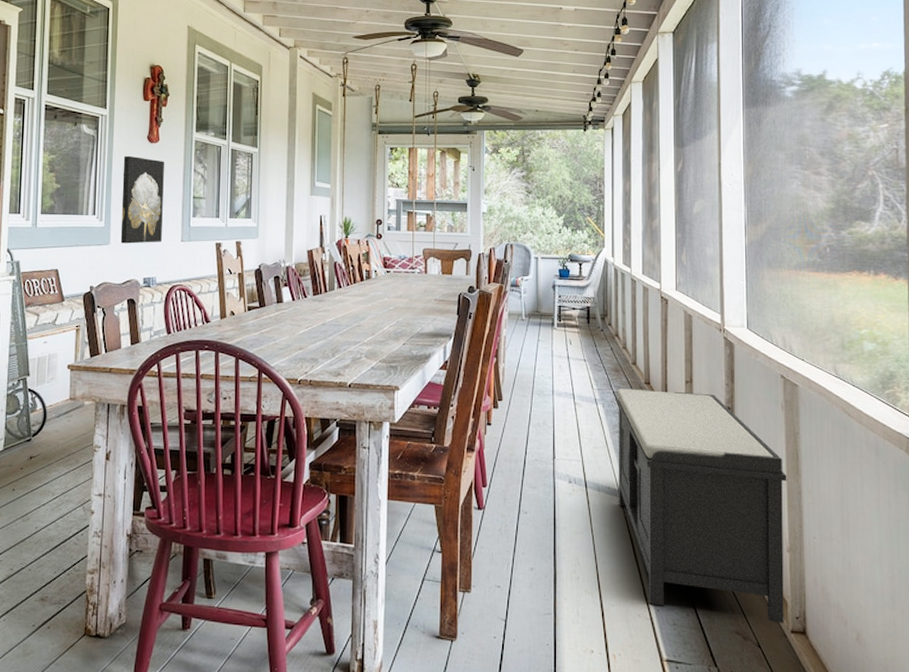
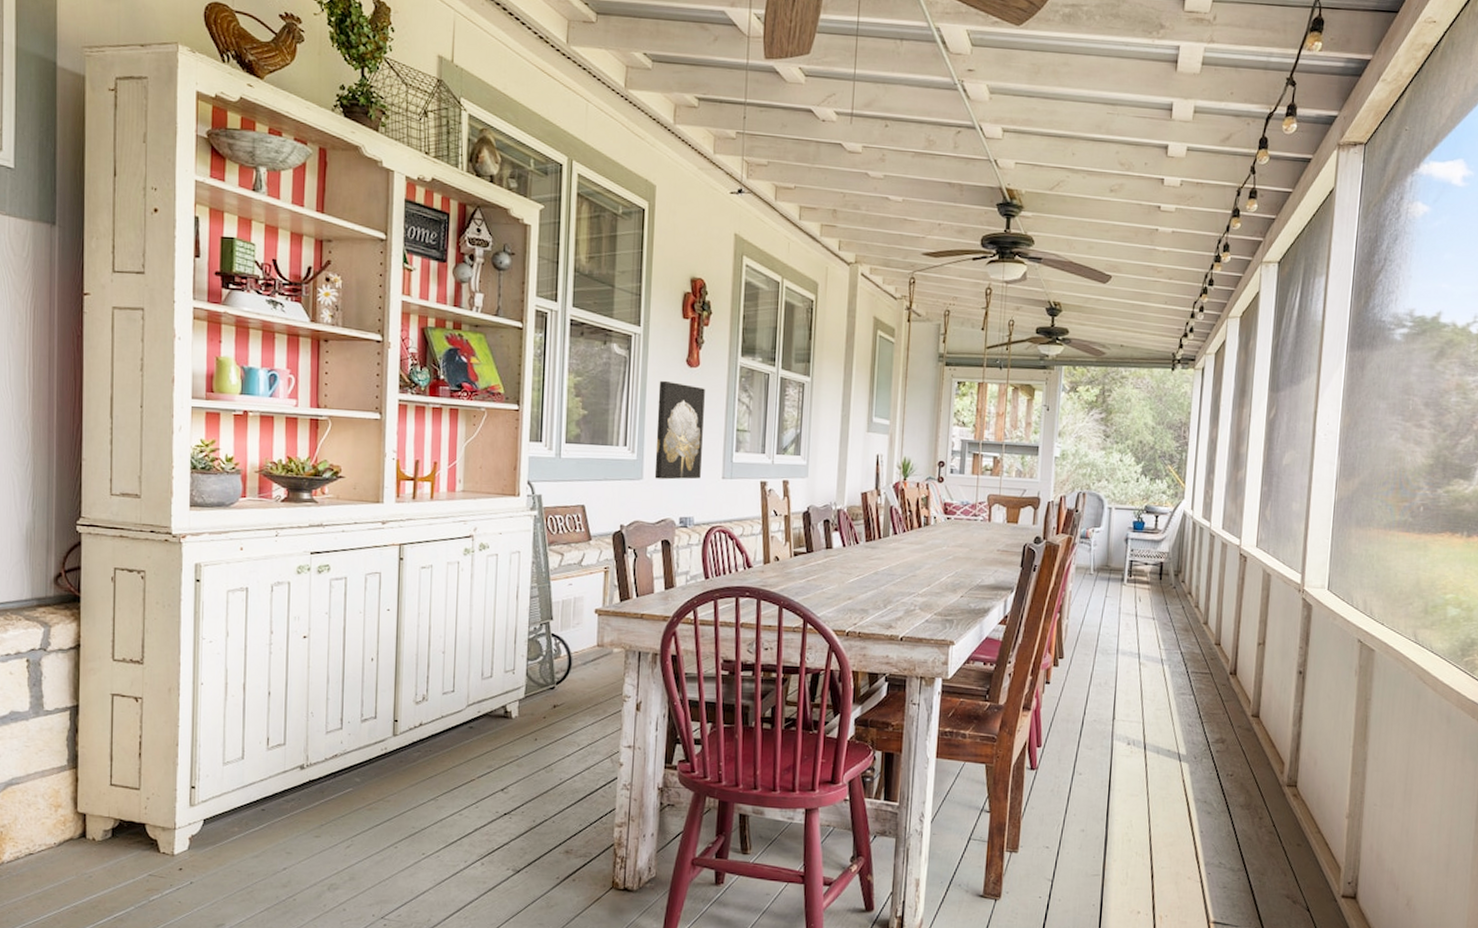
bench: present [617,388,787,623] -> none [1177,649,1354,888]

